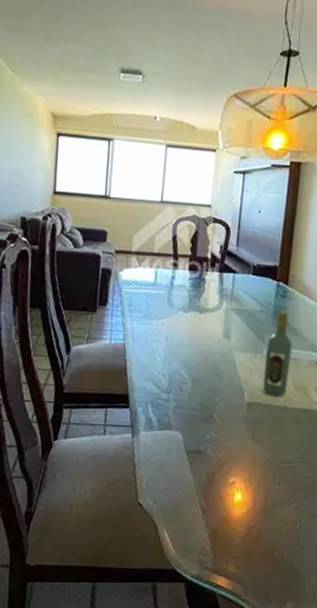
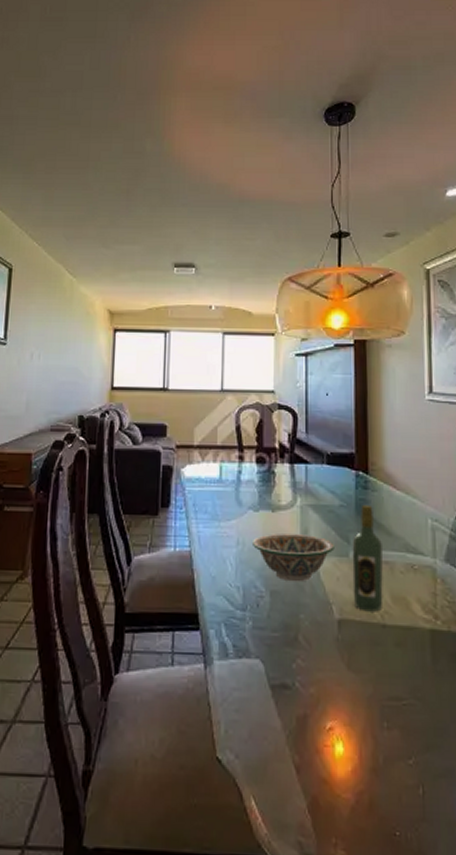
decorative bowl: none [180,332,252,372] -> present [253,534,335,582]

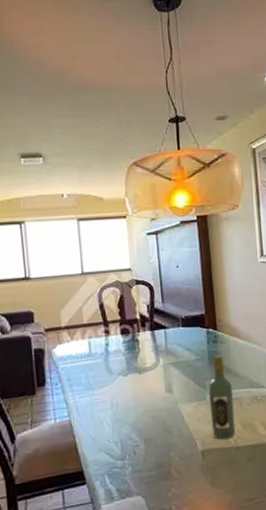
decorative bowl: present [253,534,335,582] -> none [125,387,194,429]

